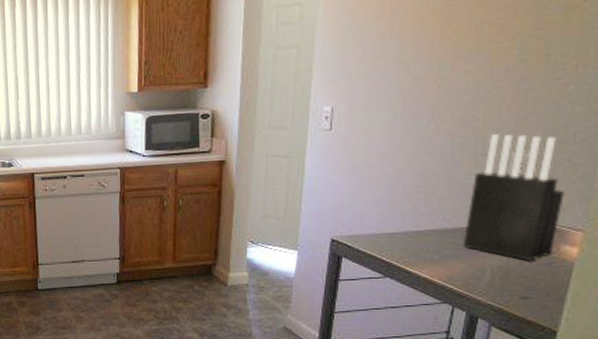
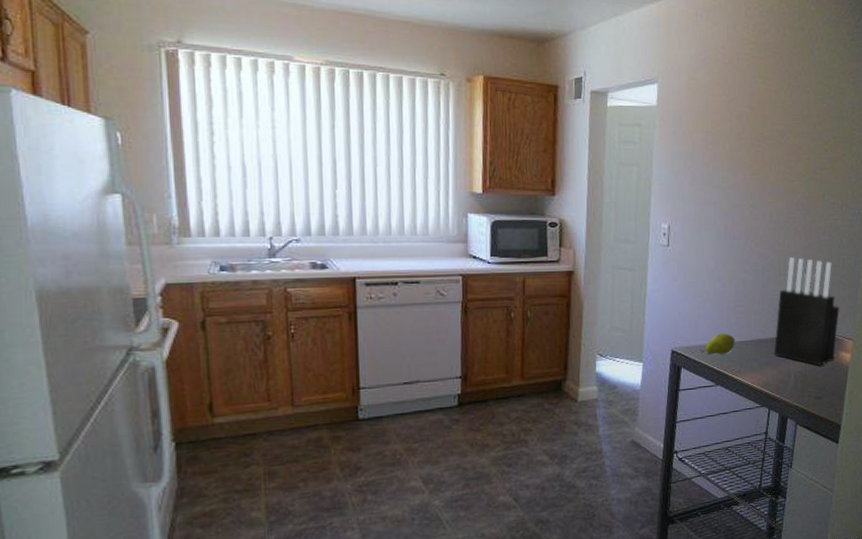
fruit: none [366,222,410,245] -> present [700,333,735,355]

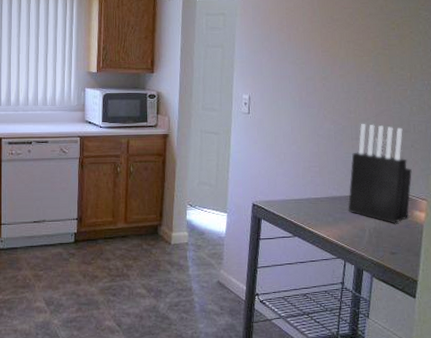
fruit: present [700,333,735,355] -> none [278,190,311,209]

